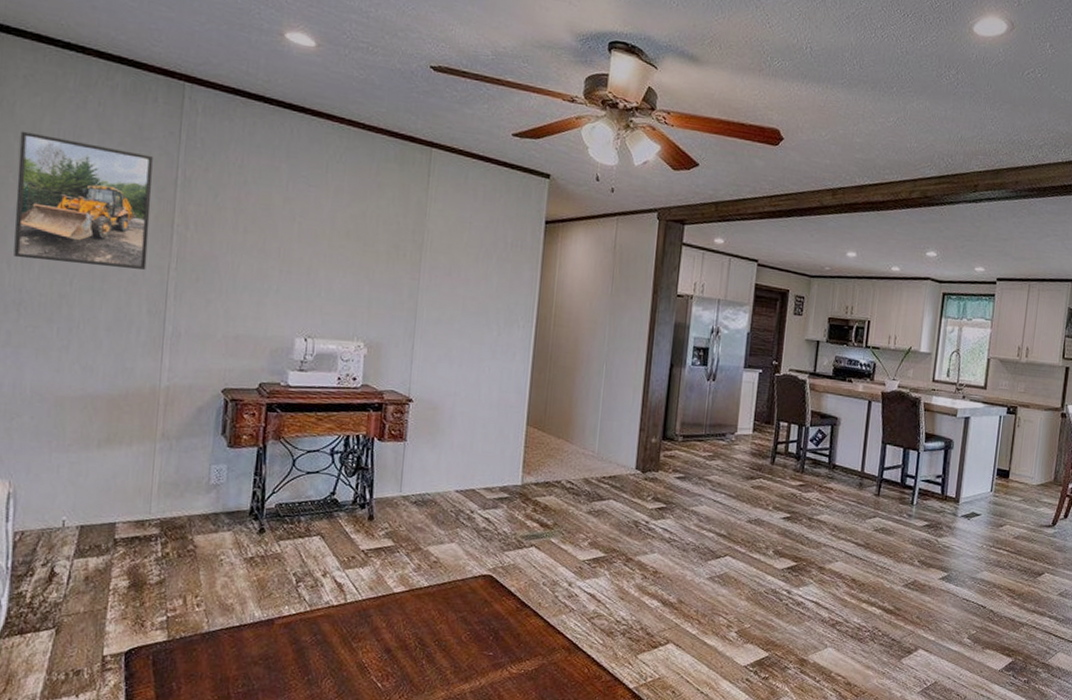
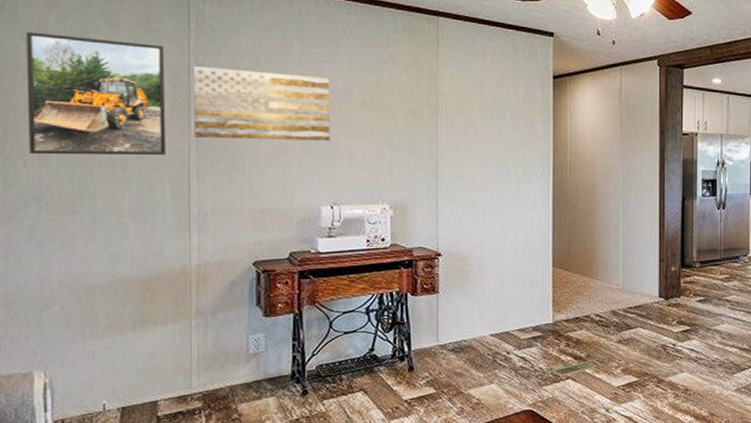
wall art: none [175,179,315,270] -> present [192,65,331,141]

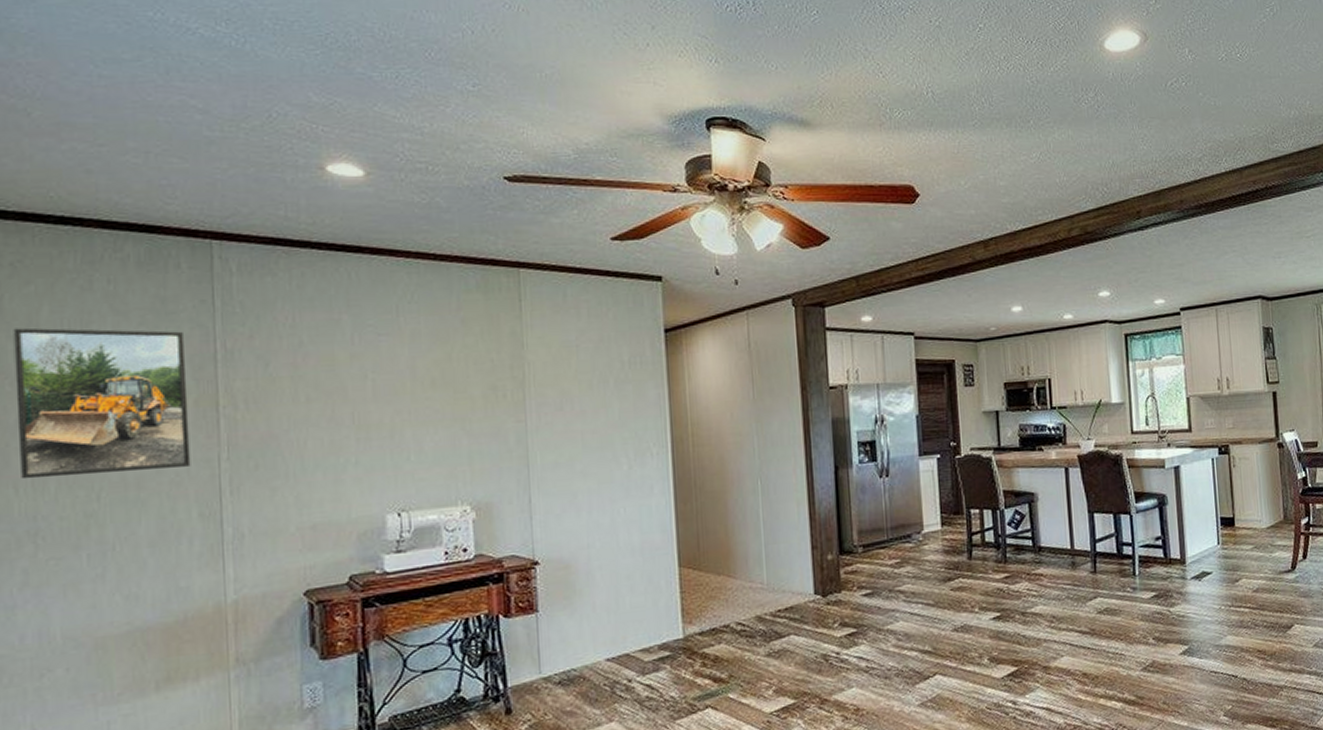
wall art: present [192,65,331,141] -> none [219,352,394,442]

